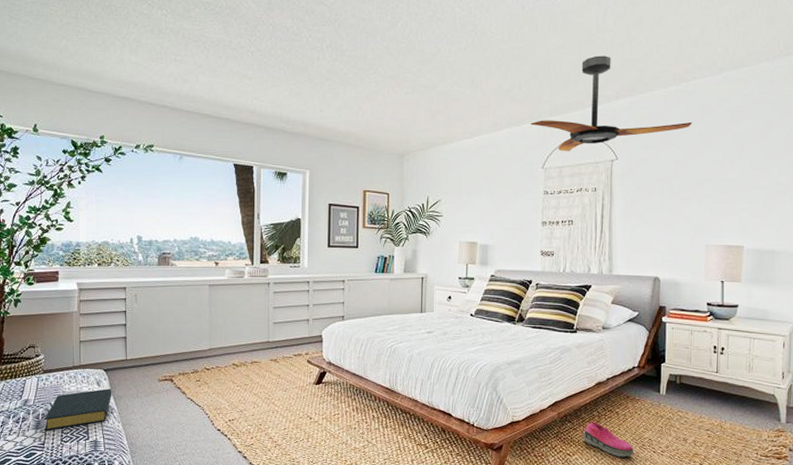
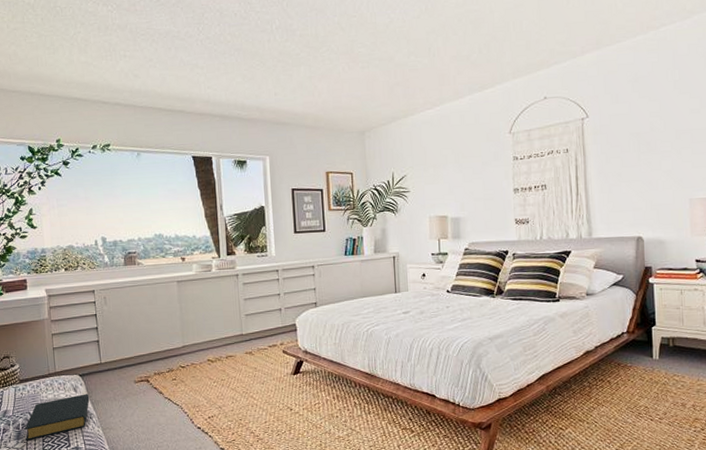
ceiling fan: present [530,55,692,151] -> none [493,10,664,114]
shoe: present [582,422,634,458] -> none [574,393,630,428]

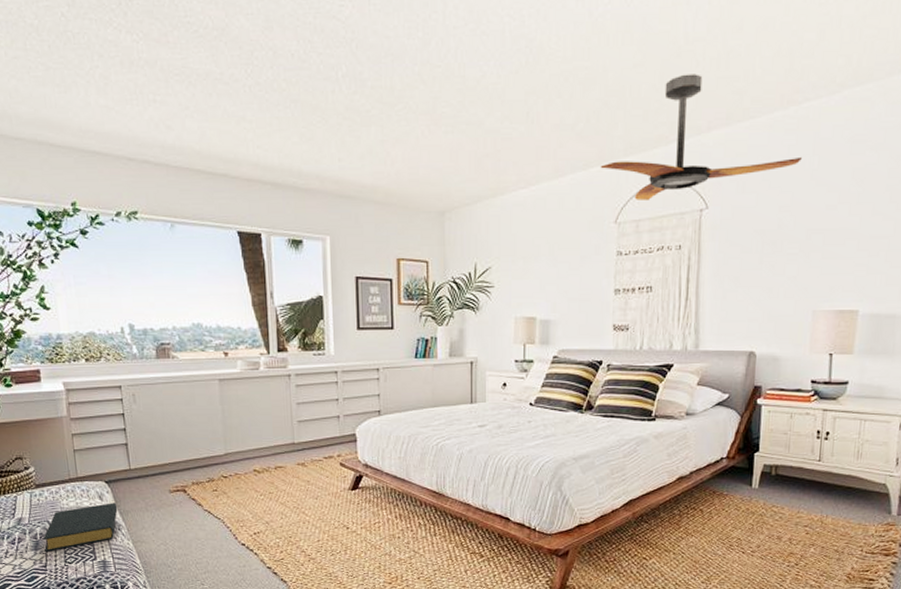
ceiling fan: none [493,10,664,114] -> present [600,74,802,200]

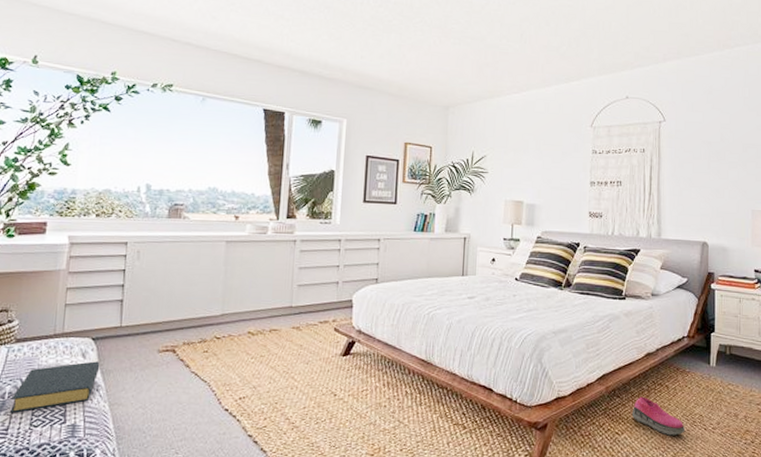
ceiling fan: present [600,74,802,200] -> none [579,18,736,111]
shoe: none [661,521,720,560] -> present [631,396,685,436]

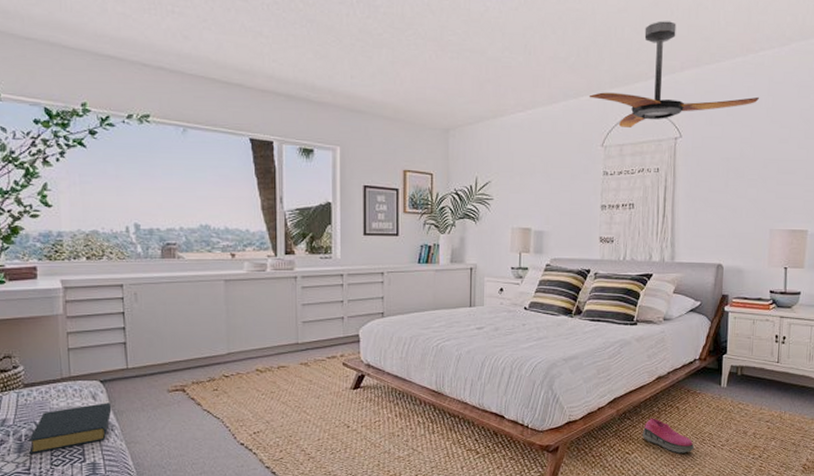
ceiling fan: none [579,18,736,111] -> present [589,21,759,127]

